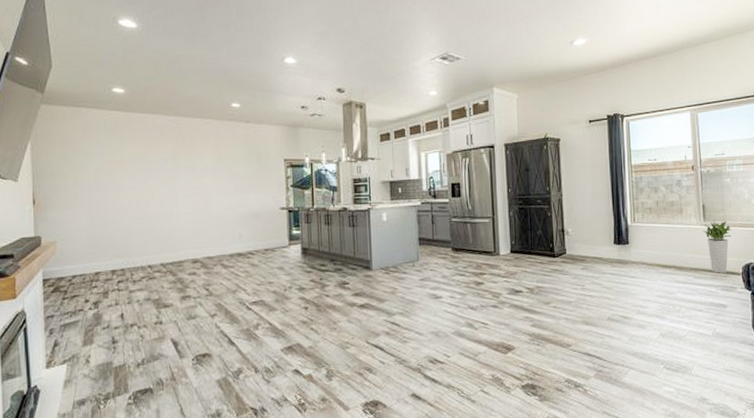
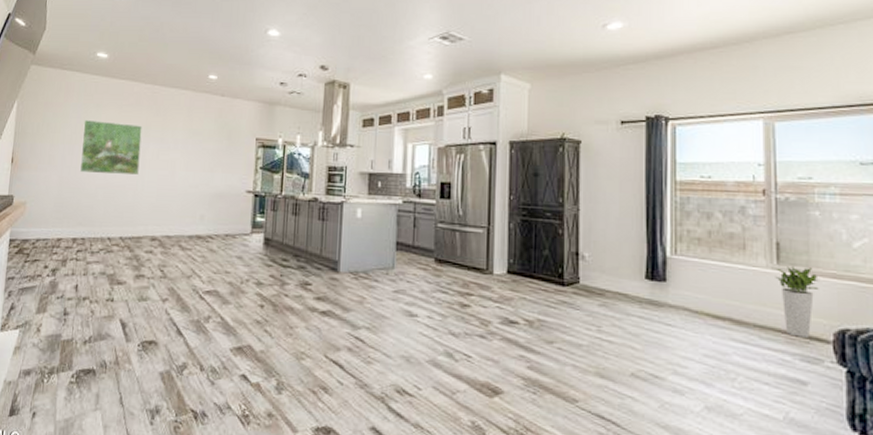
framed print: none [107,154,172,207] -> present [79,119,142,176]

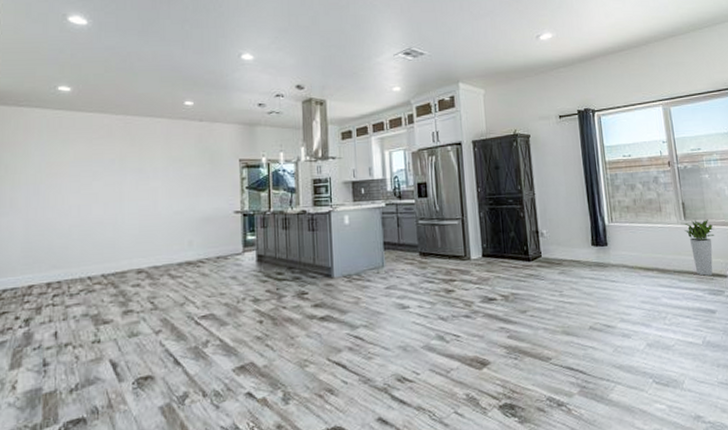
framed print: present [79,119,142,176] -> none [48,156,117,213]

